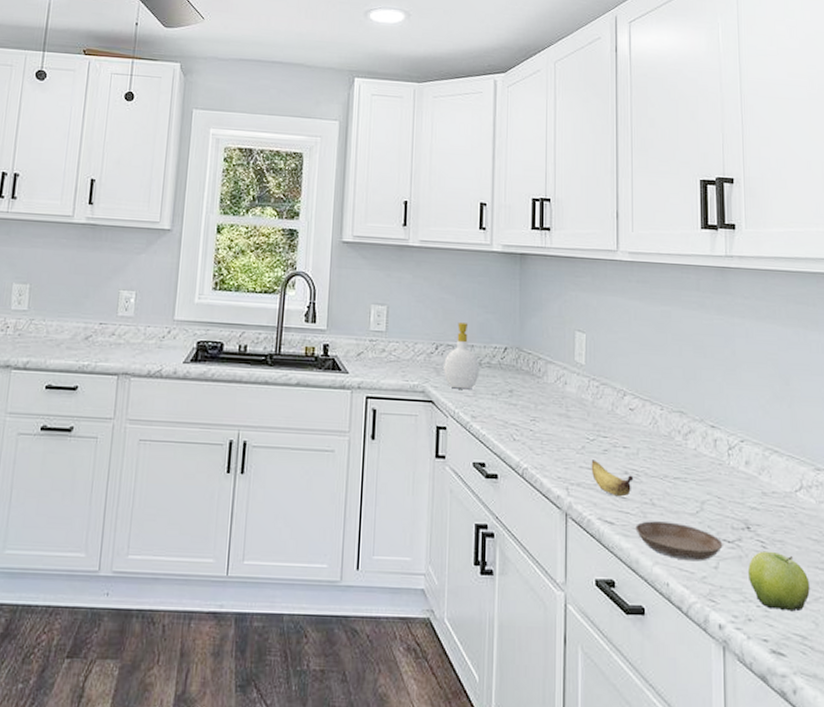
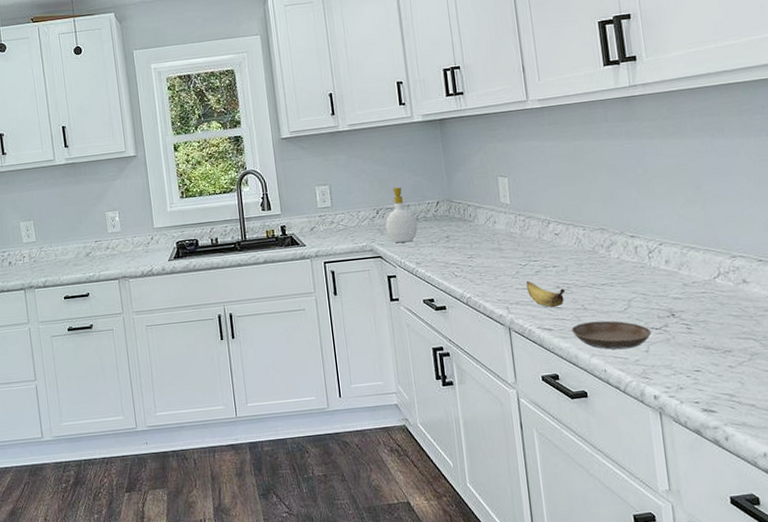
fruit: present [748,550,810,612] -> none [676,330,734,377]

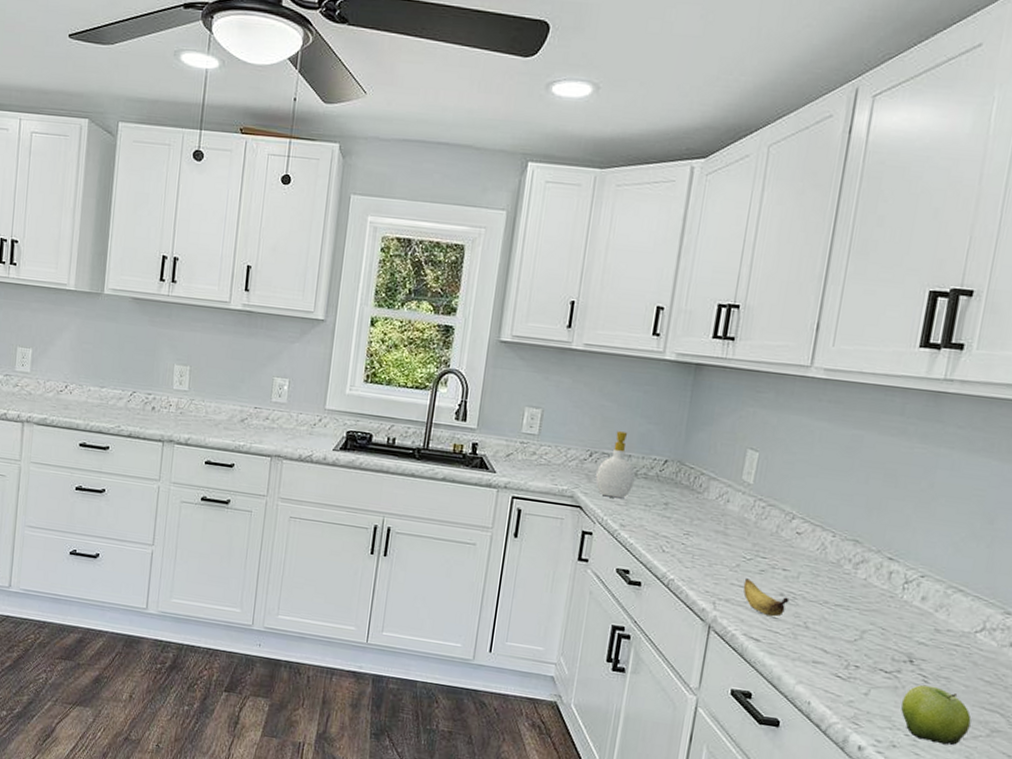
saucer: present [571,320,652,350] -> none [783,642,879,687]
fruit: none [676,330,734,377] -> present [901,684,971,746]

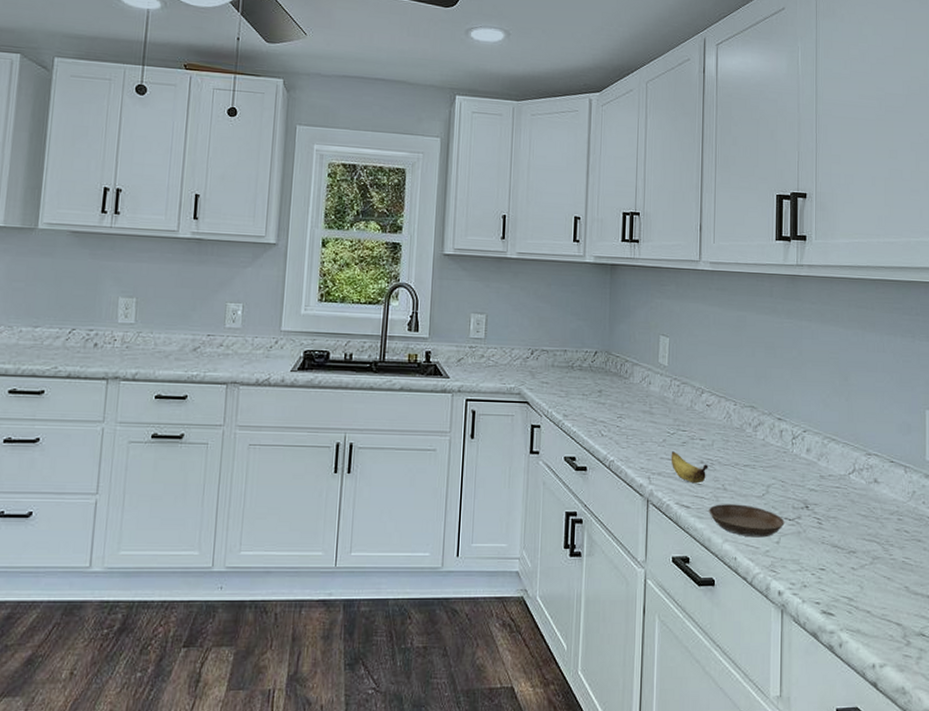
soap bottle: present [595,431,635,499] -> none [538,329,572,391]
saucer: none [783,642,879,687] -> present [709,504,785,538]
fruit: present [901,684,971,746] -> none [806,526,857,578]

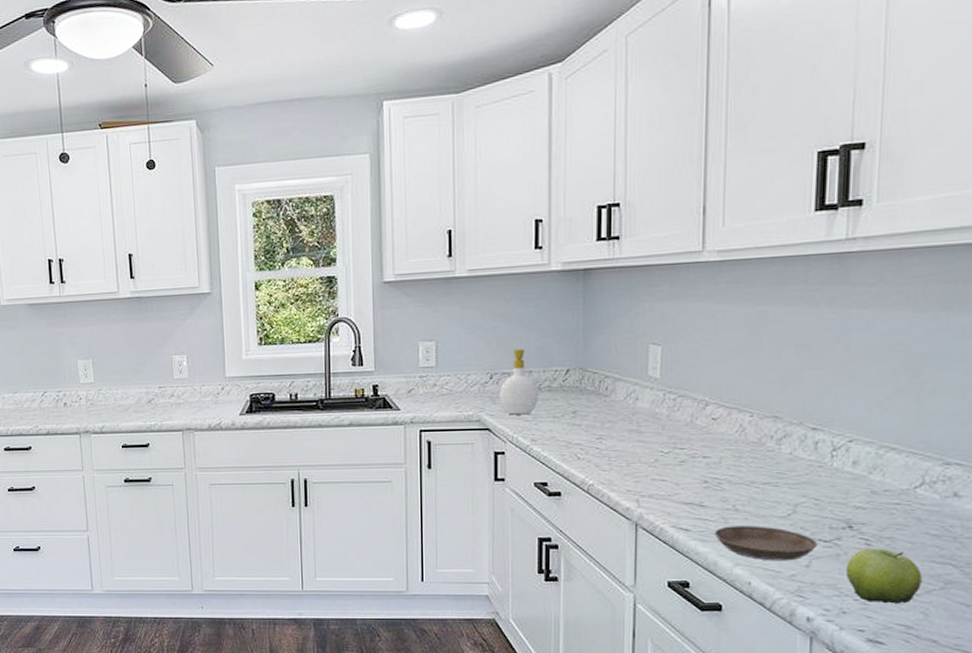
soap bottle: none [538,329,572,391] -> present [500,349,539,415]
banana: present [671,451,709,484] -> none [665,471,715,505]
fruit: none [806,526,857,578] -> present [846,548,922,604]

